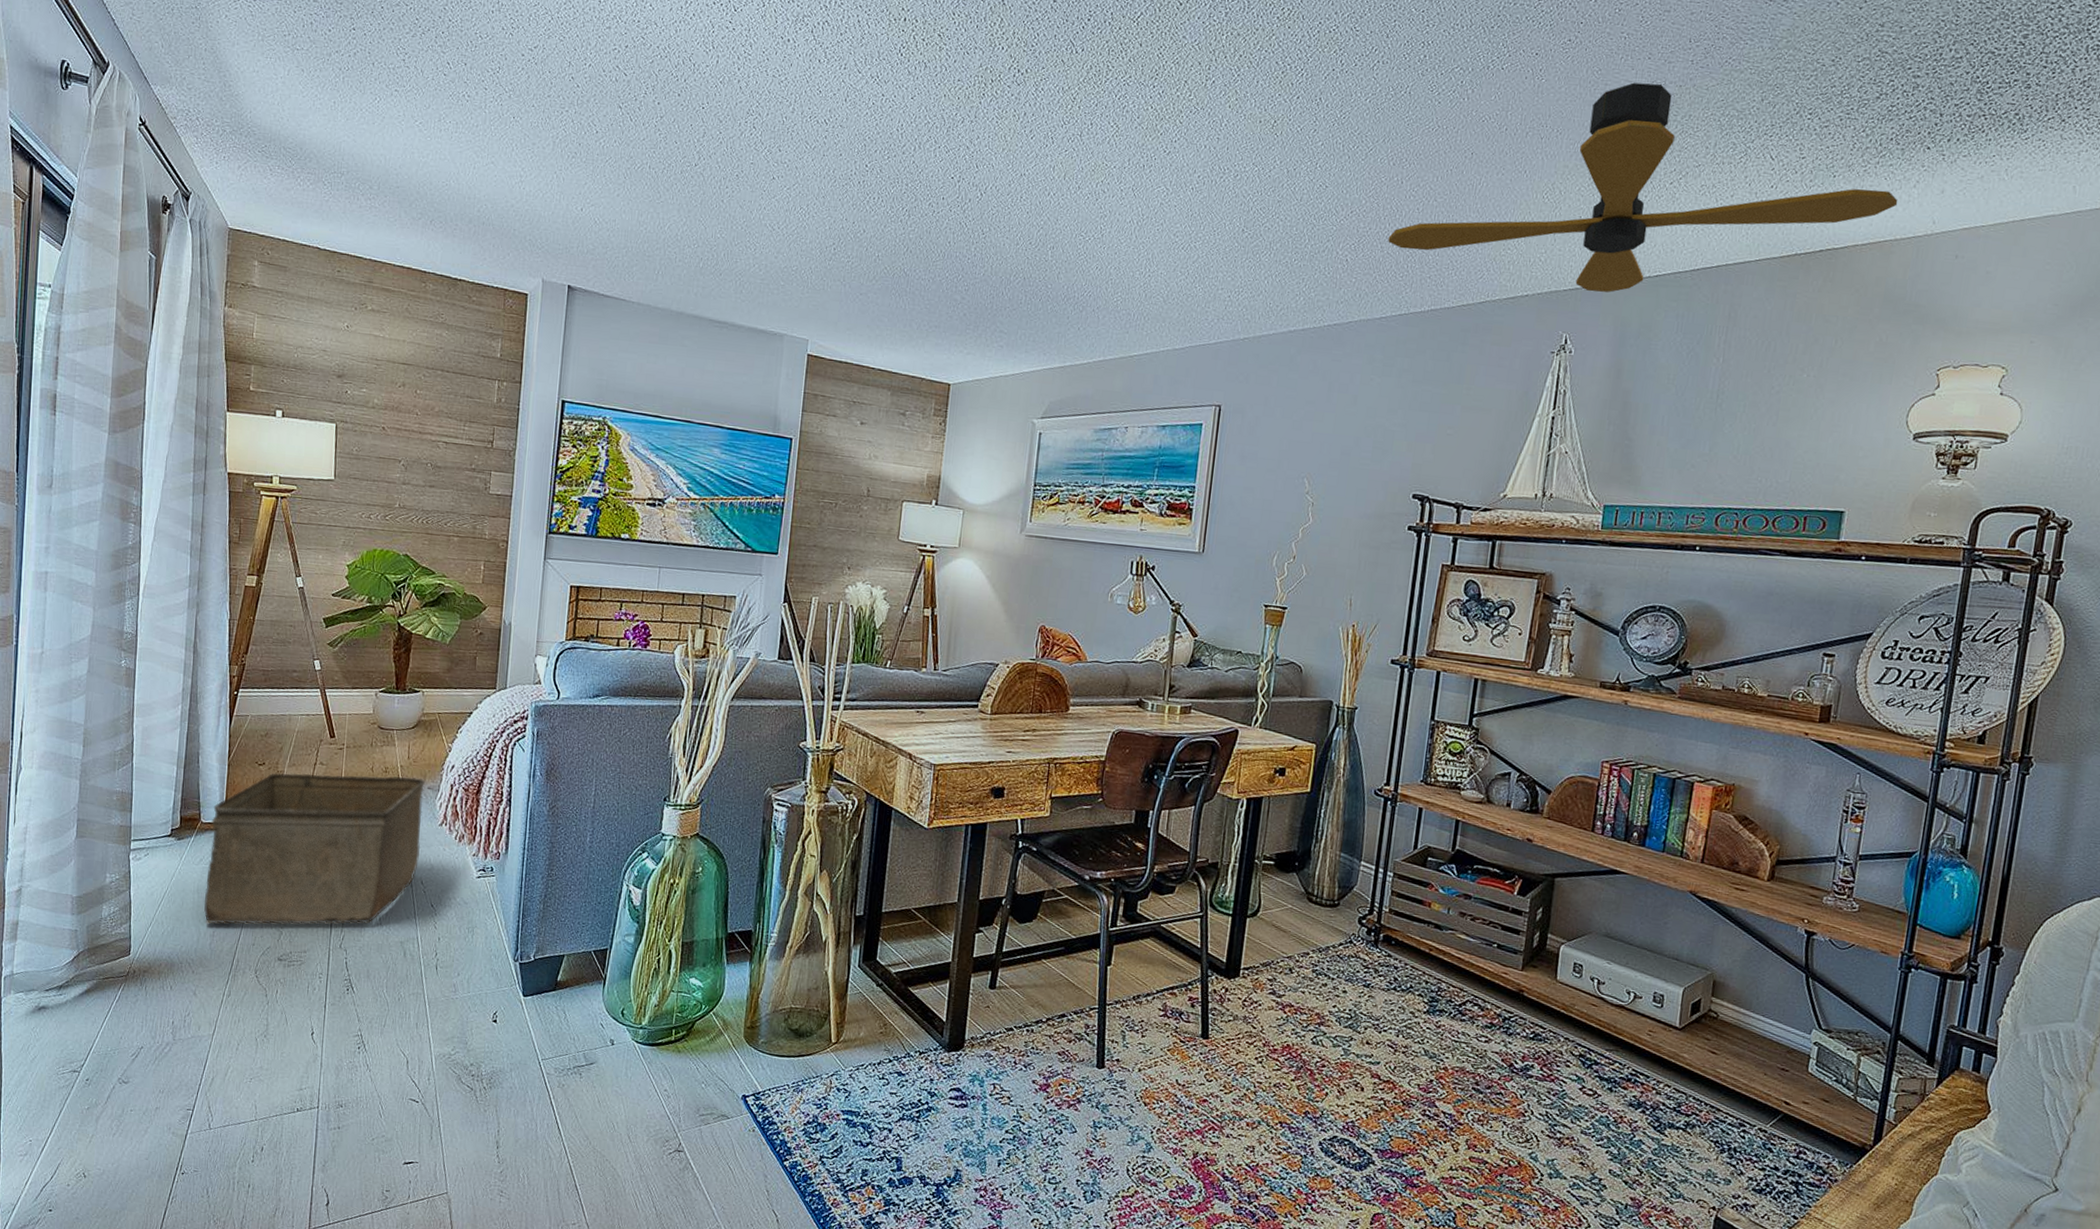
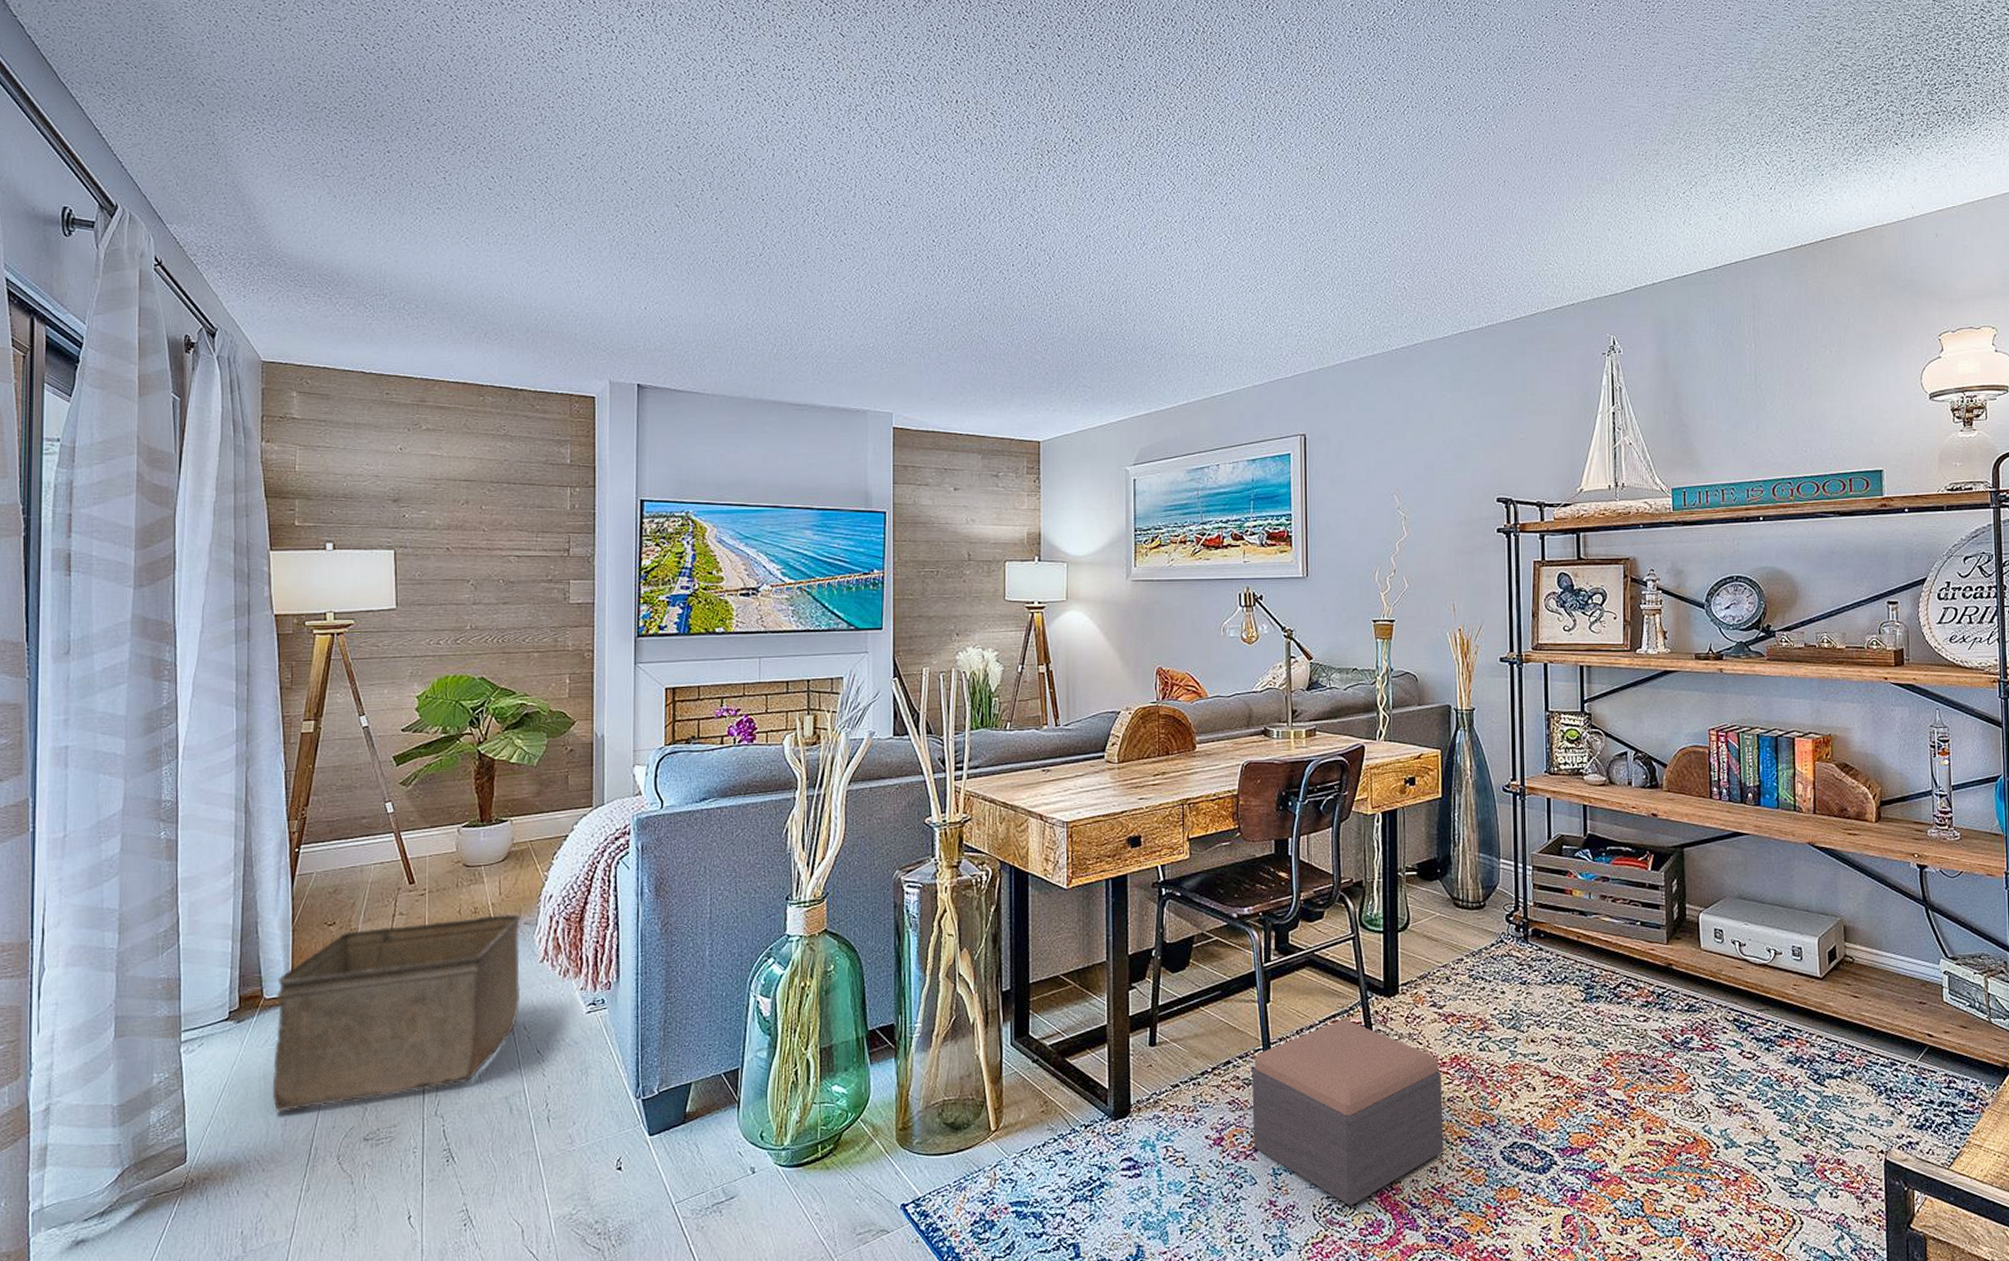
footstool: none [1078,992,1271,1169] -> present [1252,1019,1444,1206]
ceiling fan: present [1388,82,1898,293] -> none [1440,107,1880,296]

